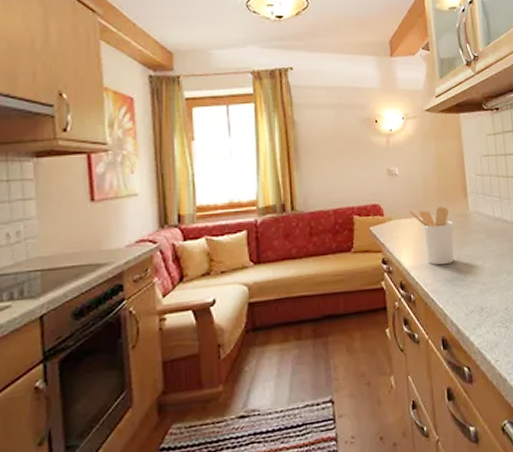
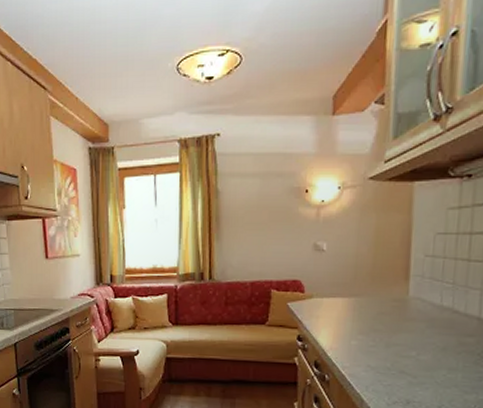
utensil holder: present [408,207,455,265] -> none [333,288,387,351]

